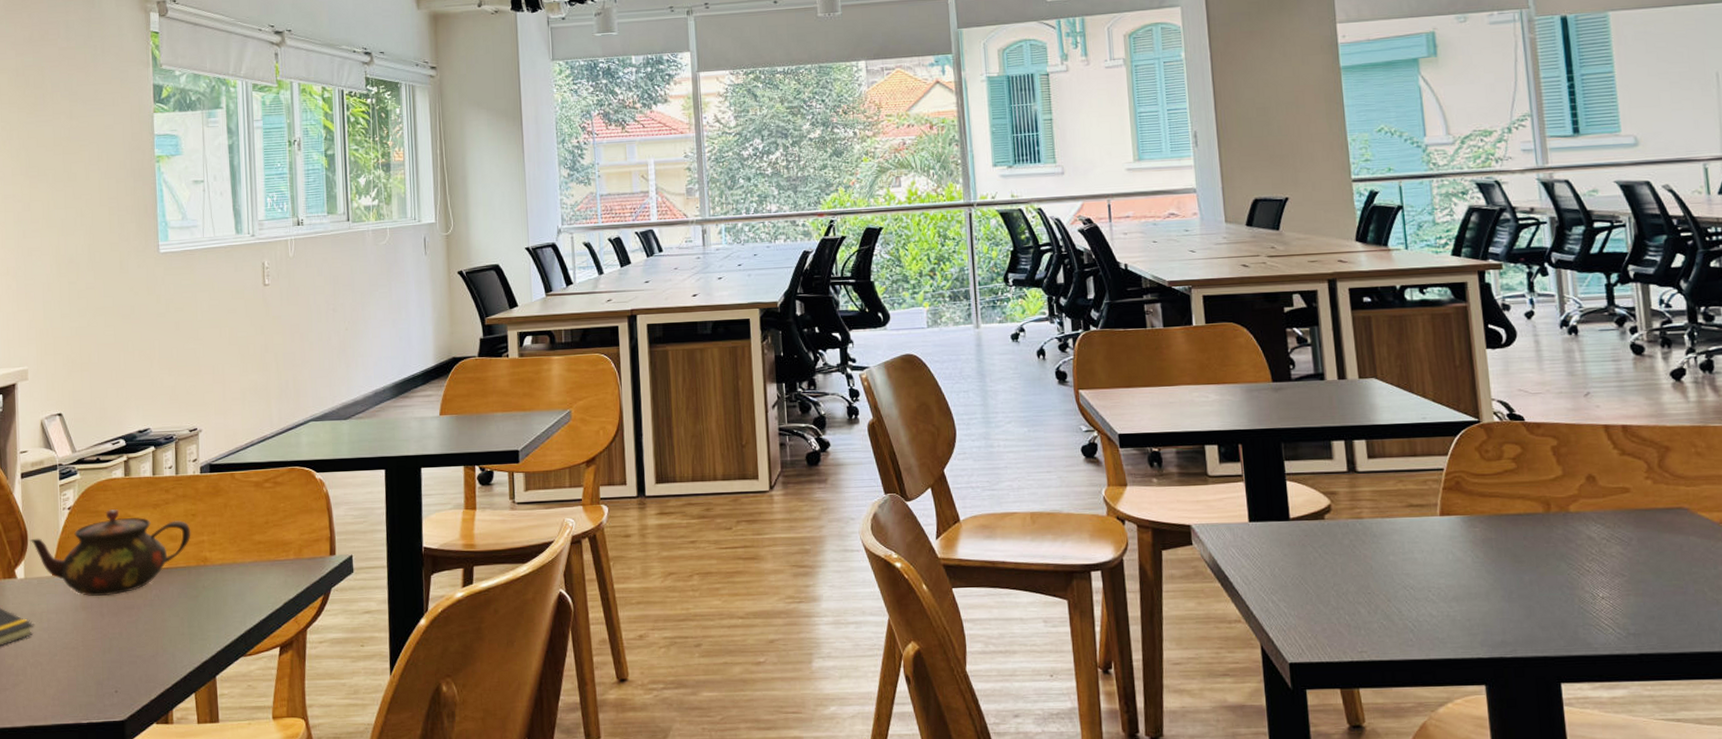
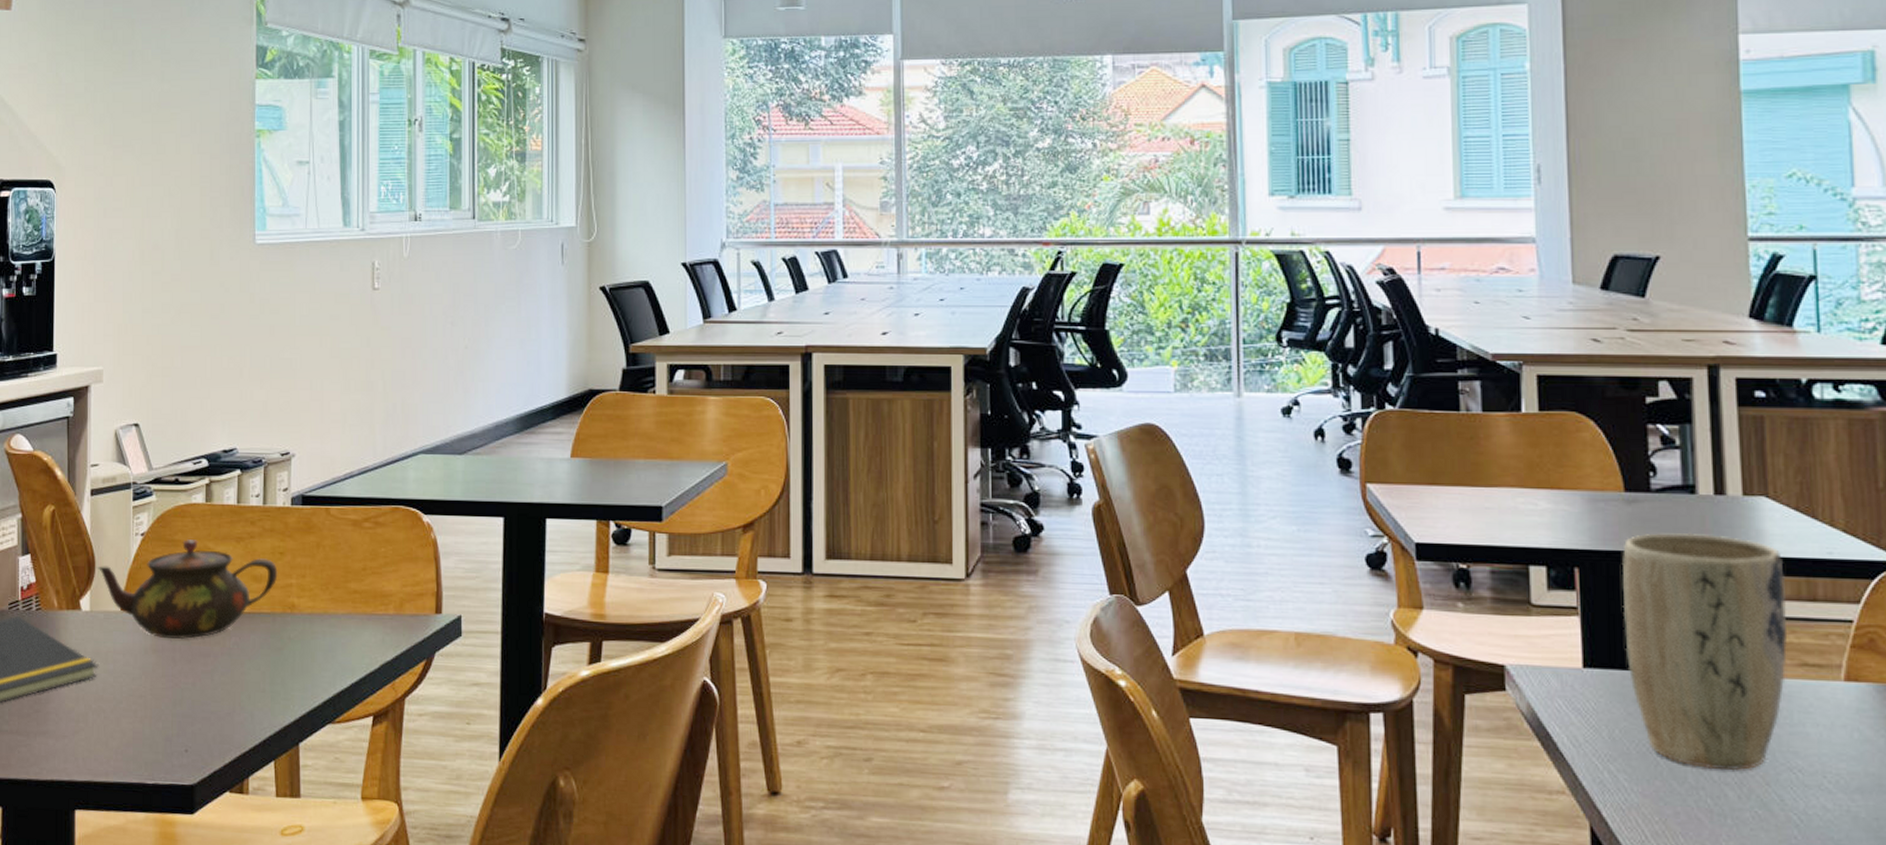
plant pot: none [1273,410,1398,593] -> present [1622,532,1787,771]

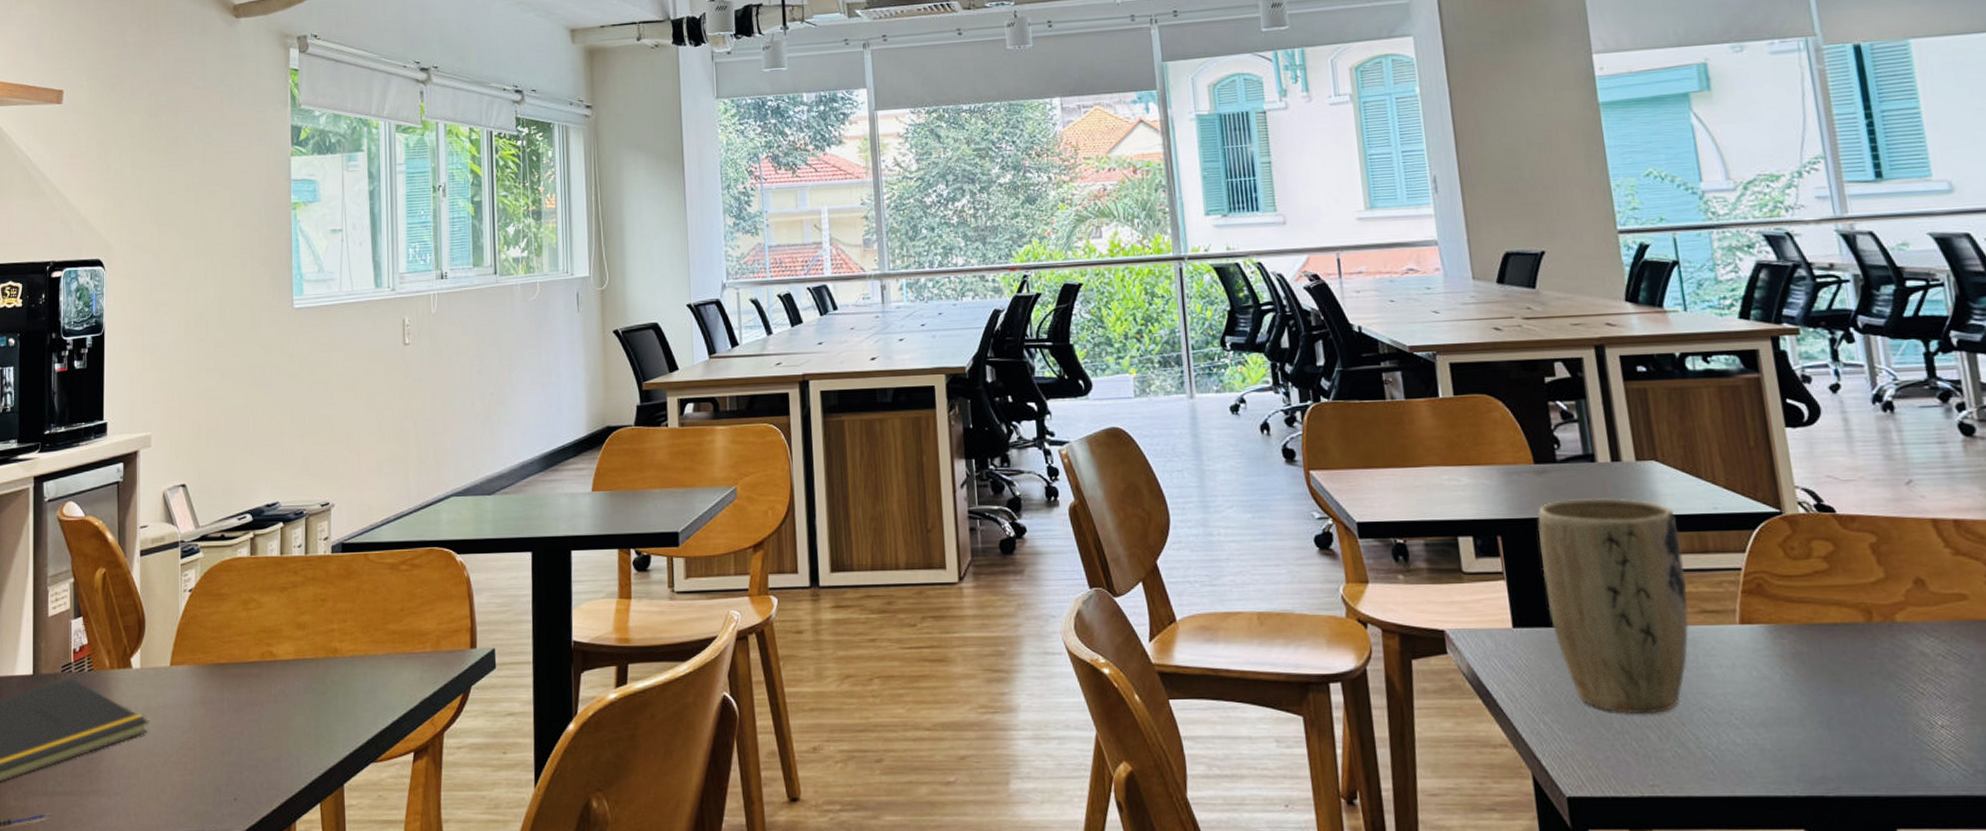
teapot: present [96,539,278,639] -> none [146,592,320,690]

